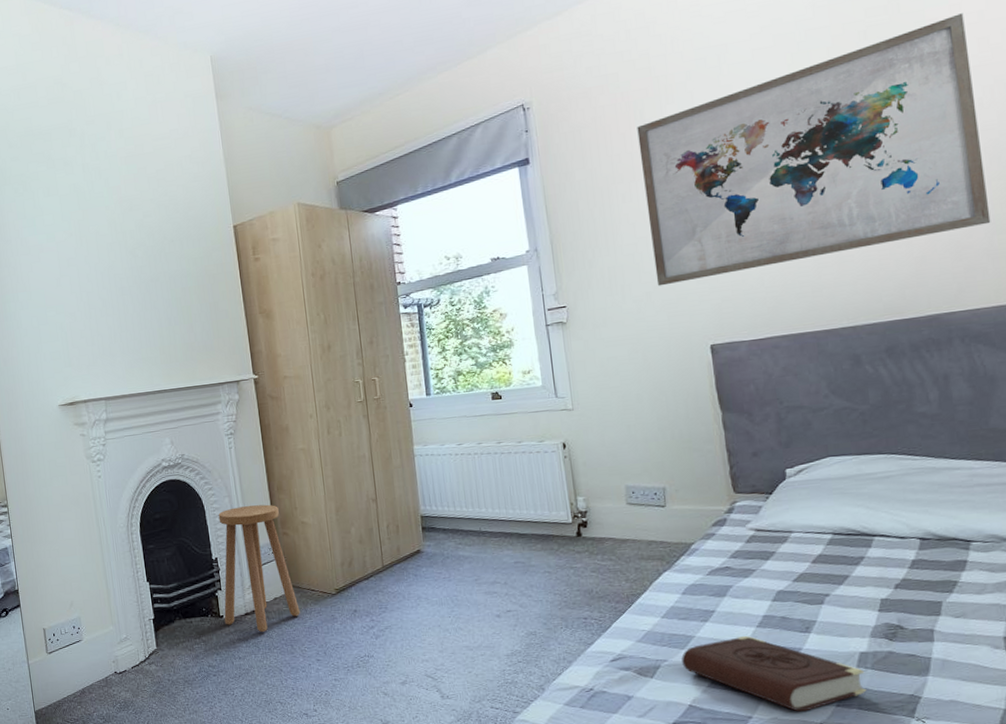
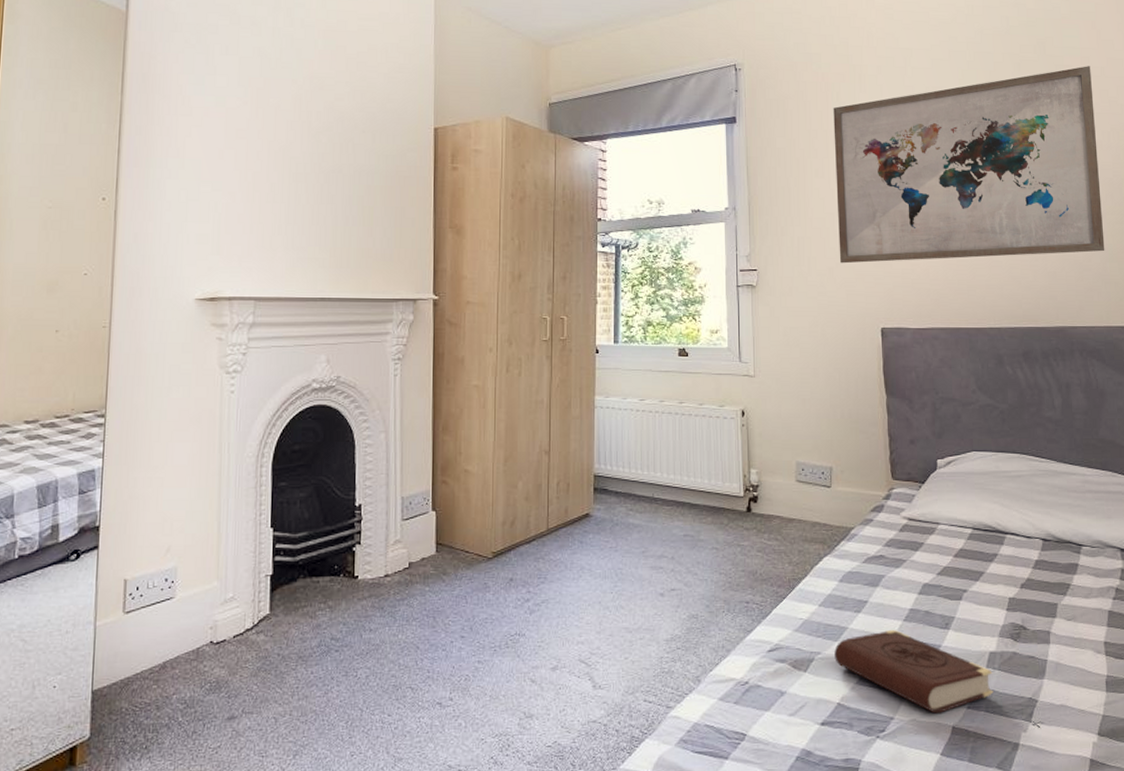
stool: present [218,504,300,632] -> none [358,445,449,599]

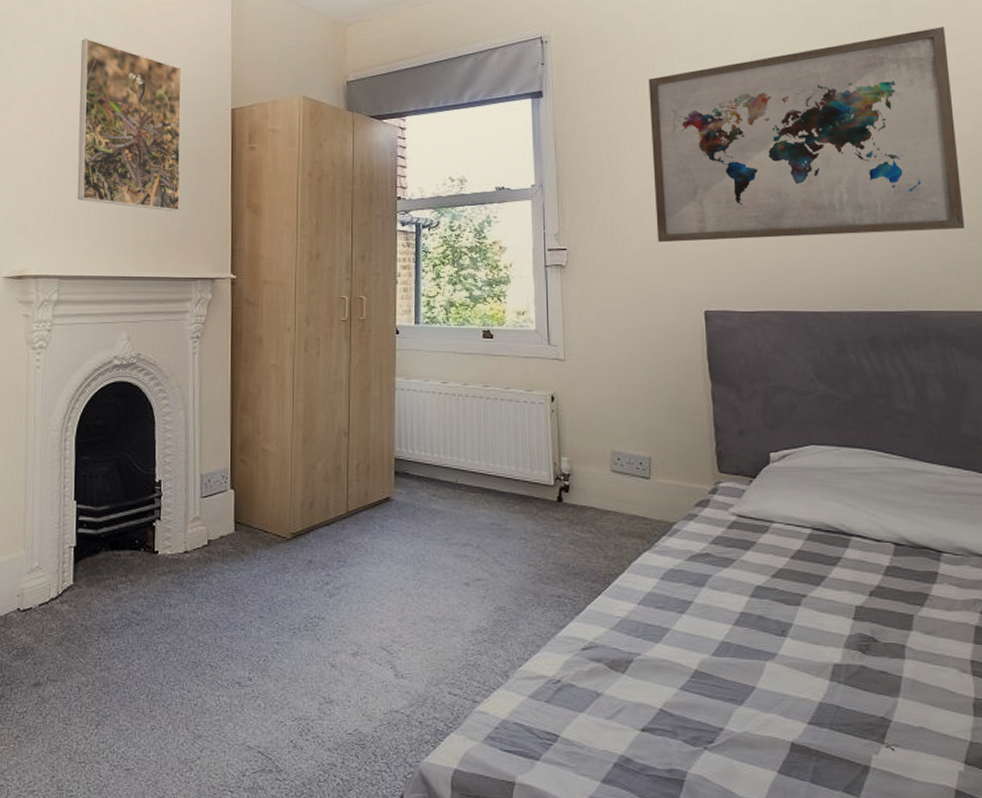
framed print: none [274,52,383,232] -> present [77,38,182,212]
book: present [834,629,994,714] -> none [655,633,839,727]

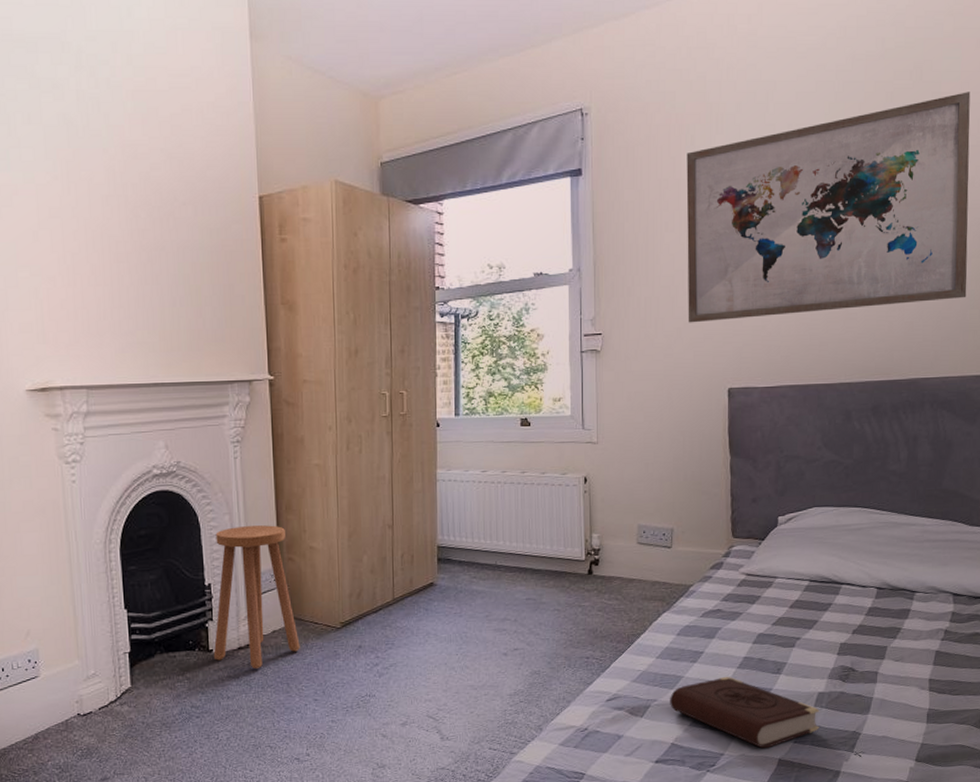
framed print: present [77,38,182,212] -> none [85,117,210,312]
stool: none [158,423,248,576] -> present [213,525,300,669]
book: none [655,633,839,727] -> present [670,676,820,749]

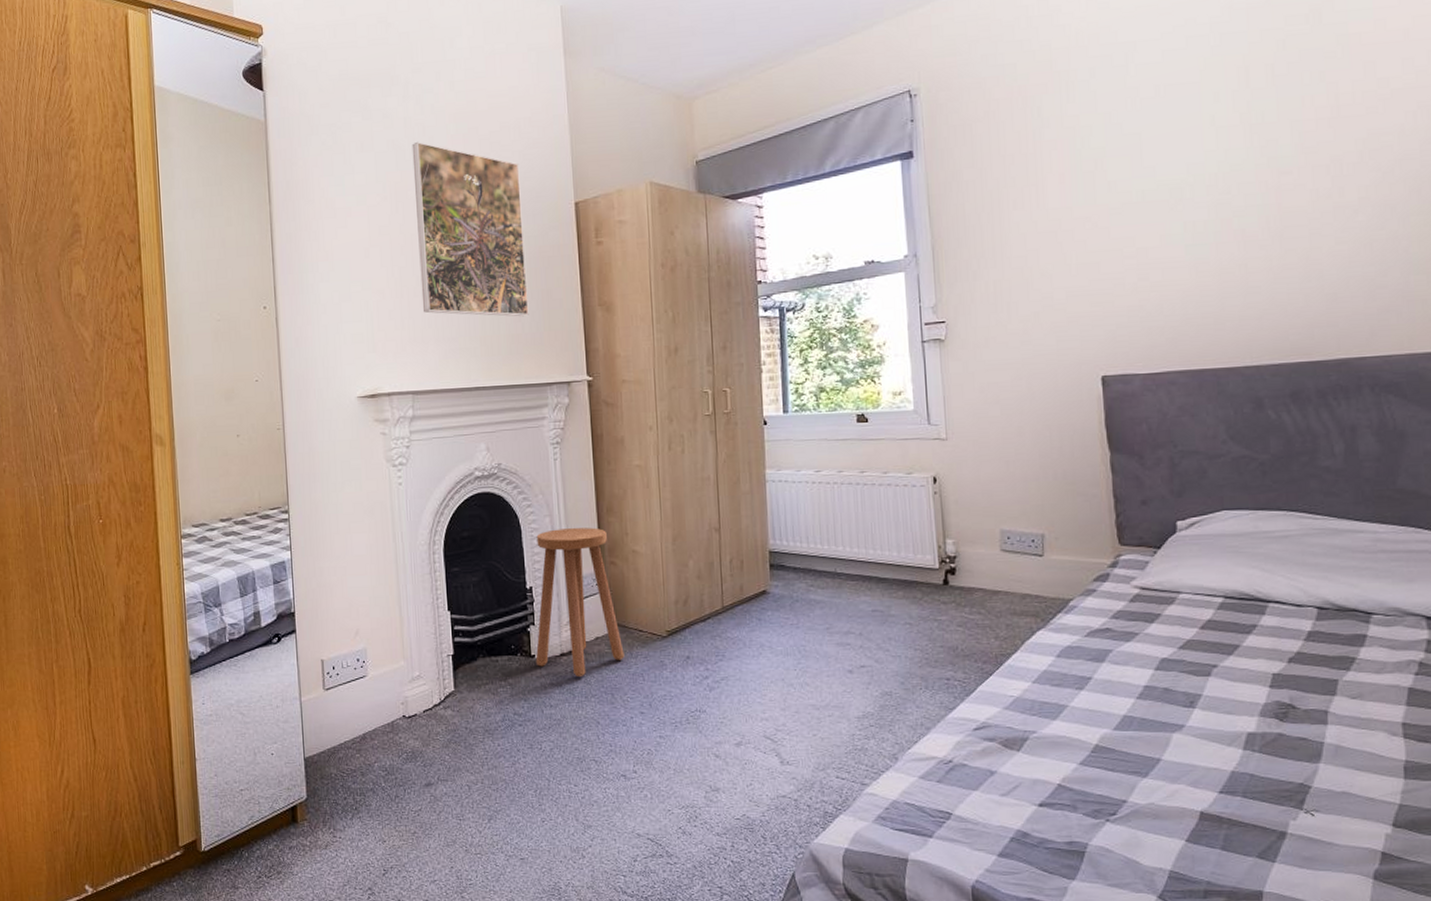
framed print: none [85,117,210,312] -> present [412,141,529,317]
book: present [670,676,820,749] -> none [1052,707,1253,798]
wall art: present [686,92,971,323] -> none [1033,30,1408,306]

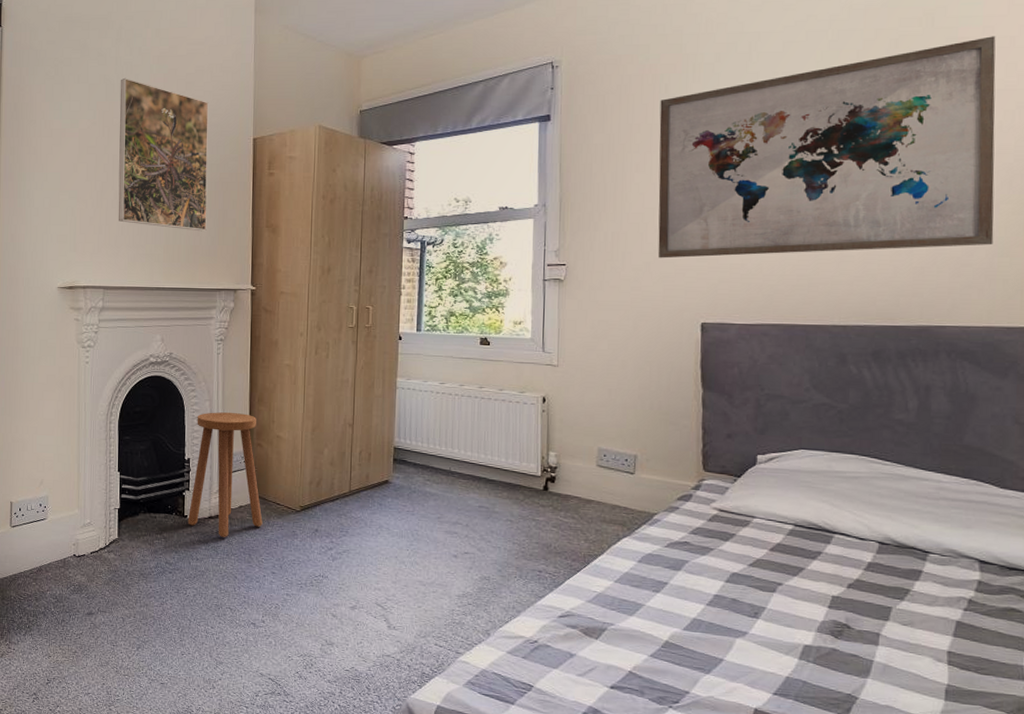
wall art: none [1033,30,1408,306] -> present [657,36,996,259]

